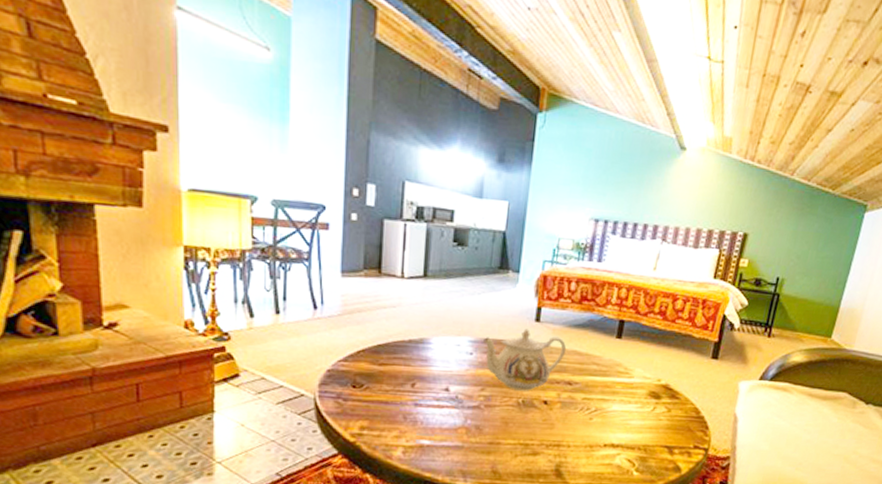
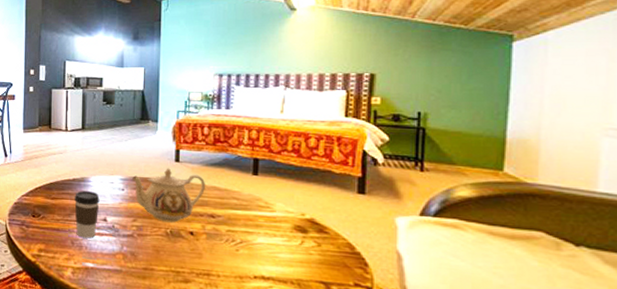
coffee cup: none [409,355,442,412] -> present [74,191,100,239]

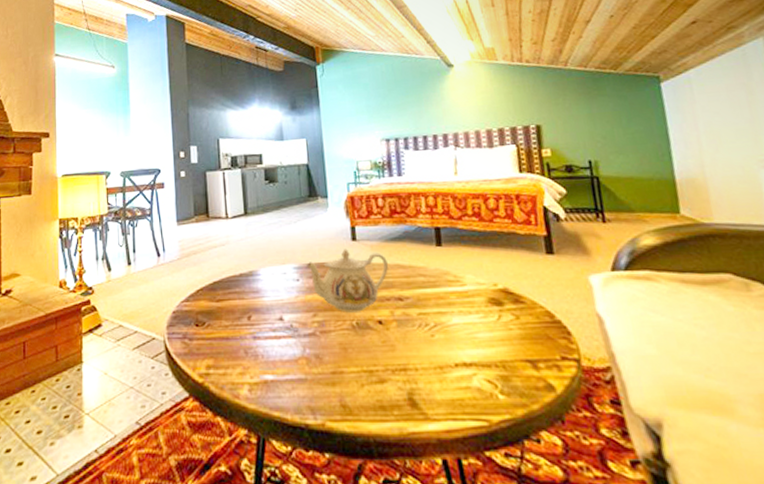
coffee cup: present [74,191,100,239] -> none [243,286,273,345]

